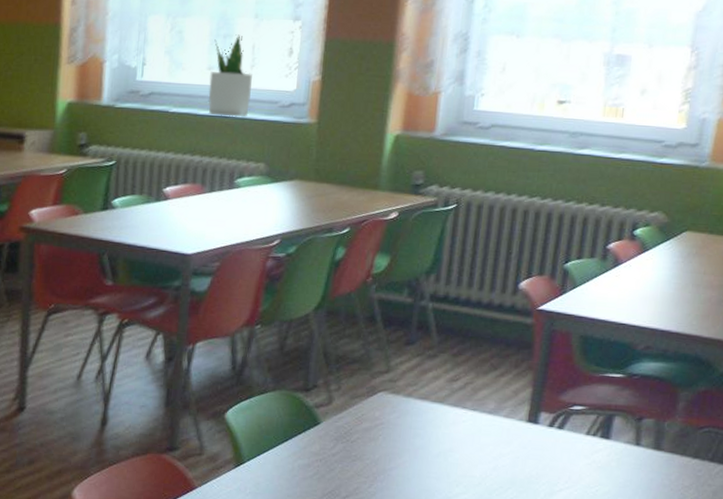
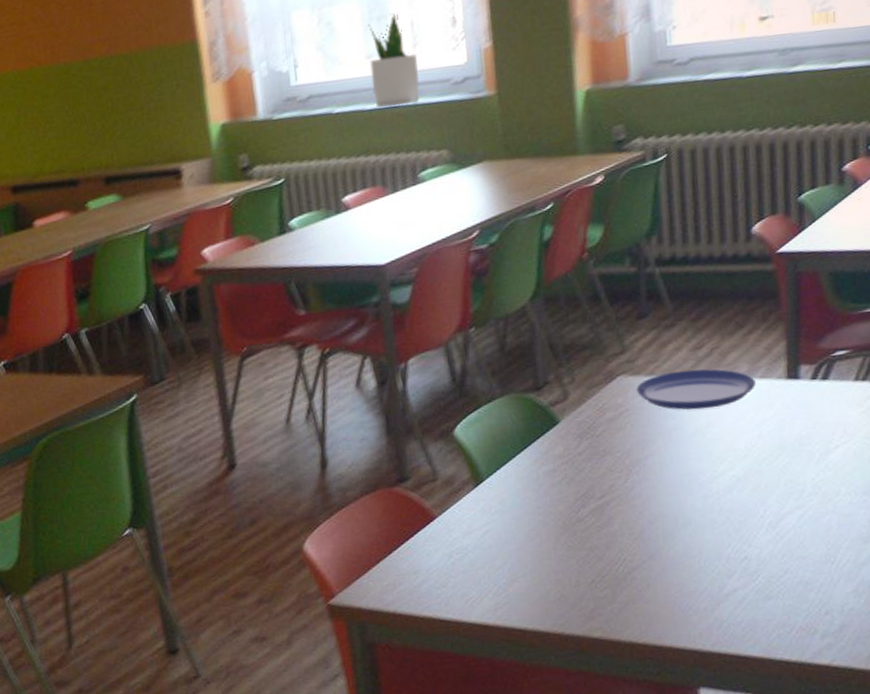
plate: none [393,397,500,436] -> present [636,369,757,410]

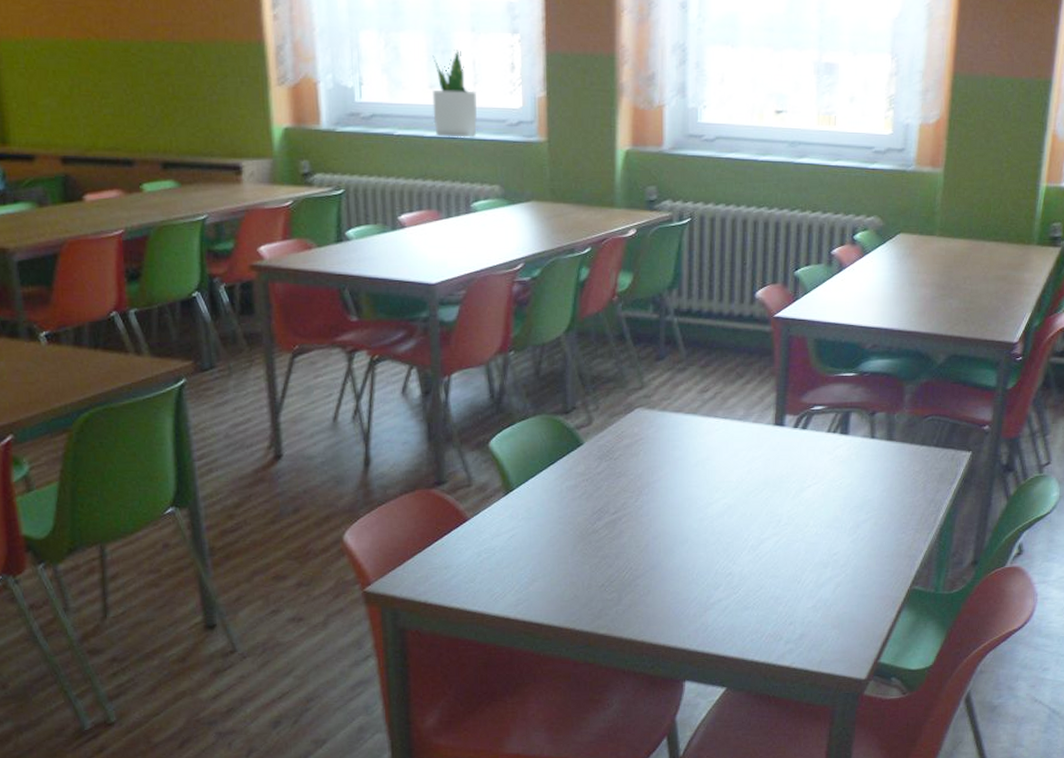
plate: present [636,369,757,410] -> none [651,409,750,444]

